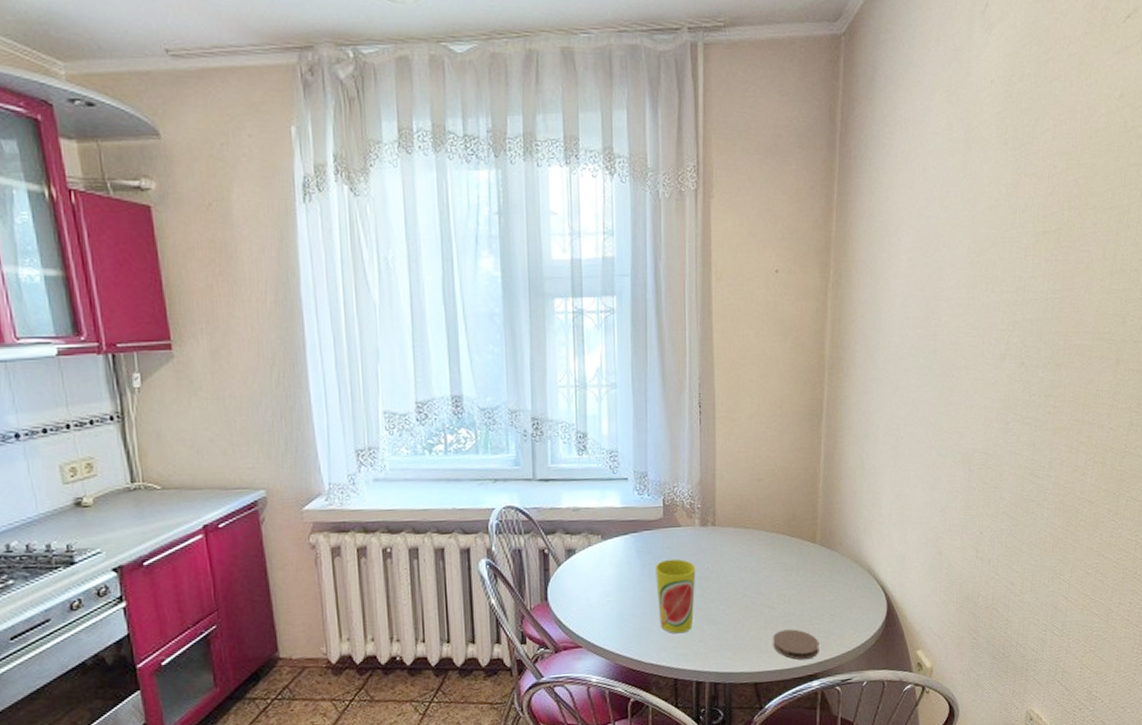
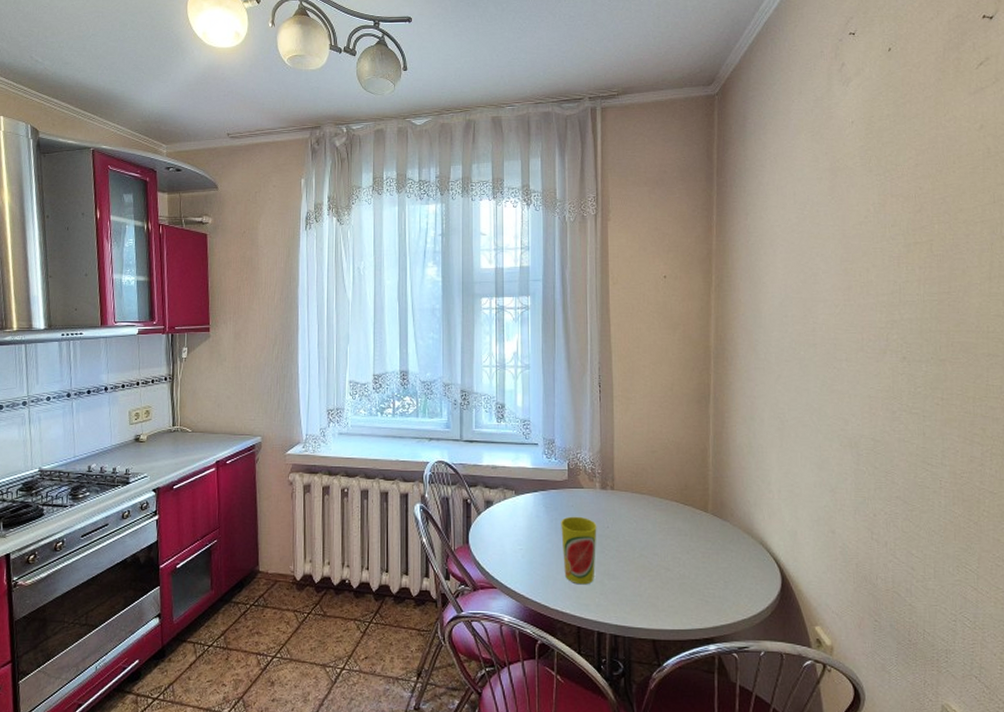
coaster: present [773,629,819,660] -> none [669,592,715,623]

